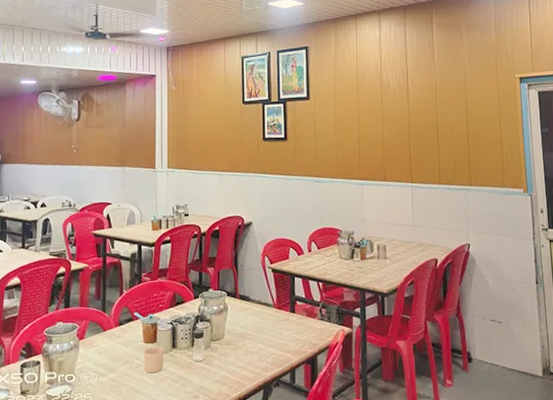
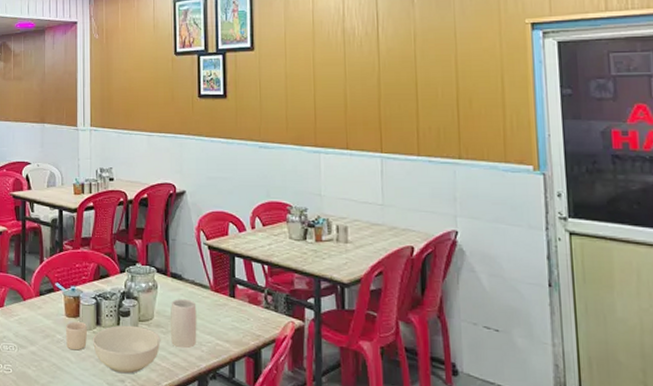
bowl: none [168,345,231,390] -> present [92,325,161,374]
cup: none [239,318,263,362] -> present [170,299,197,349]

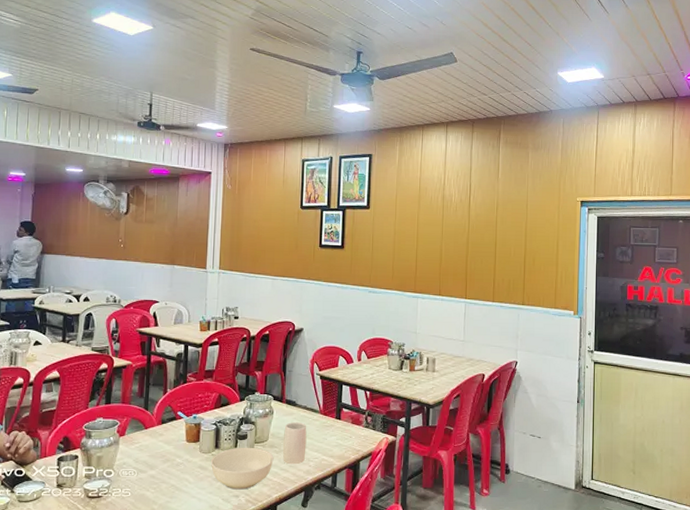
cup: present [65,321,88,351] -> none [185,445,207,472]

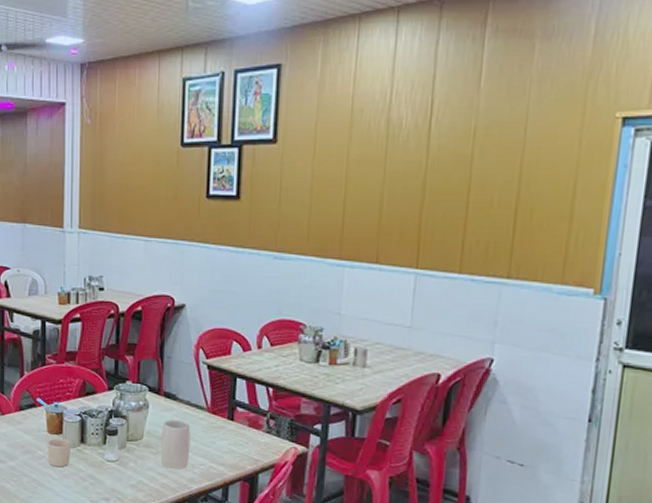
cup: none [185,445,207,472] -> present [47,438,72,468]
bowl: present [210,447,274,490] -> none [75,444,150,493]

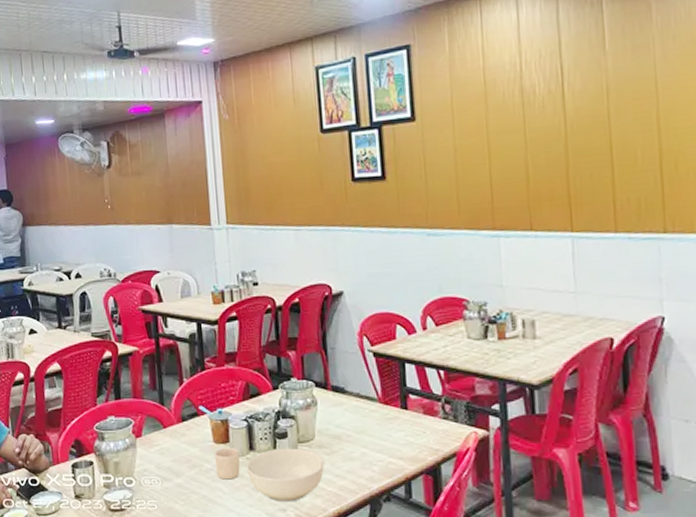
bowl: none [75,444,150,493] -> present [245,448,325,502]
cup: present [161,419,191,471] -> none [333,415,366,470]

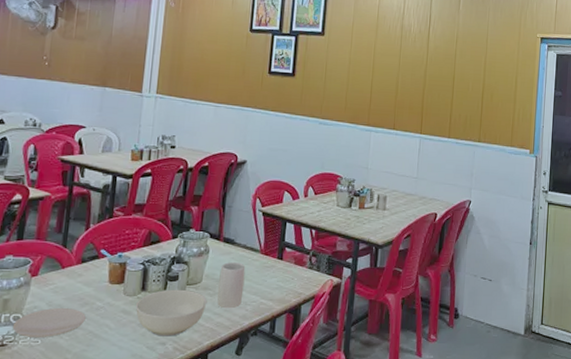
plate: none [127,471,197,502] -> present [12,308,86,337]
cup: present [214,447,241,480] -> none [106,287,132,317]
cup: none [333,415,366,470] -> present [217,262,246,309]

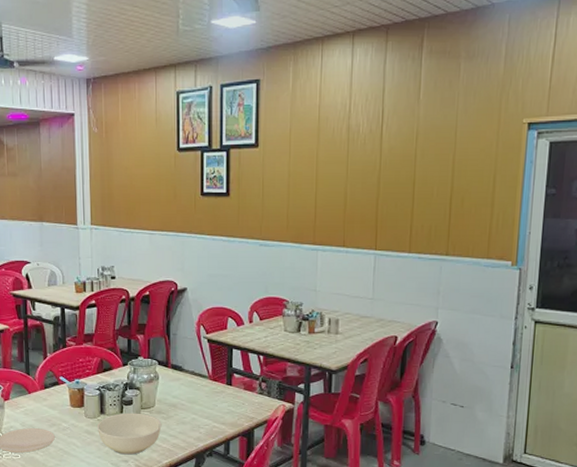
cup: present [217,262,246,309] -> none [171,388,196,431]

